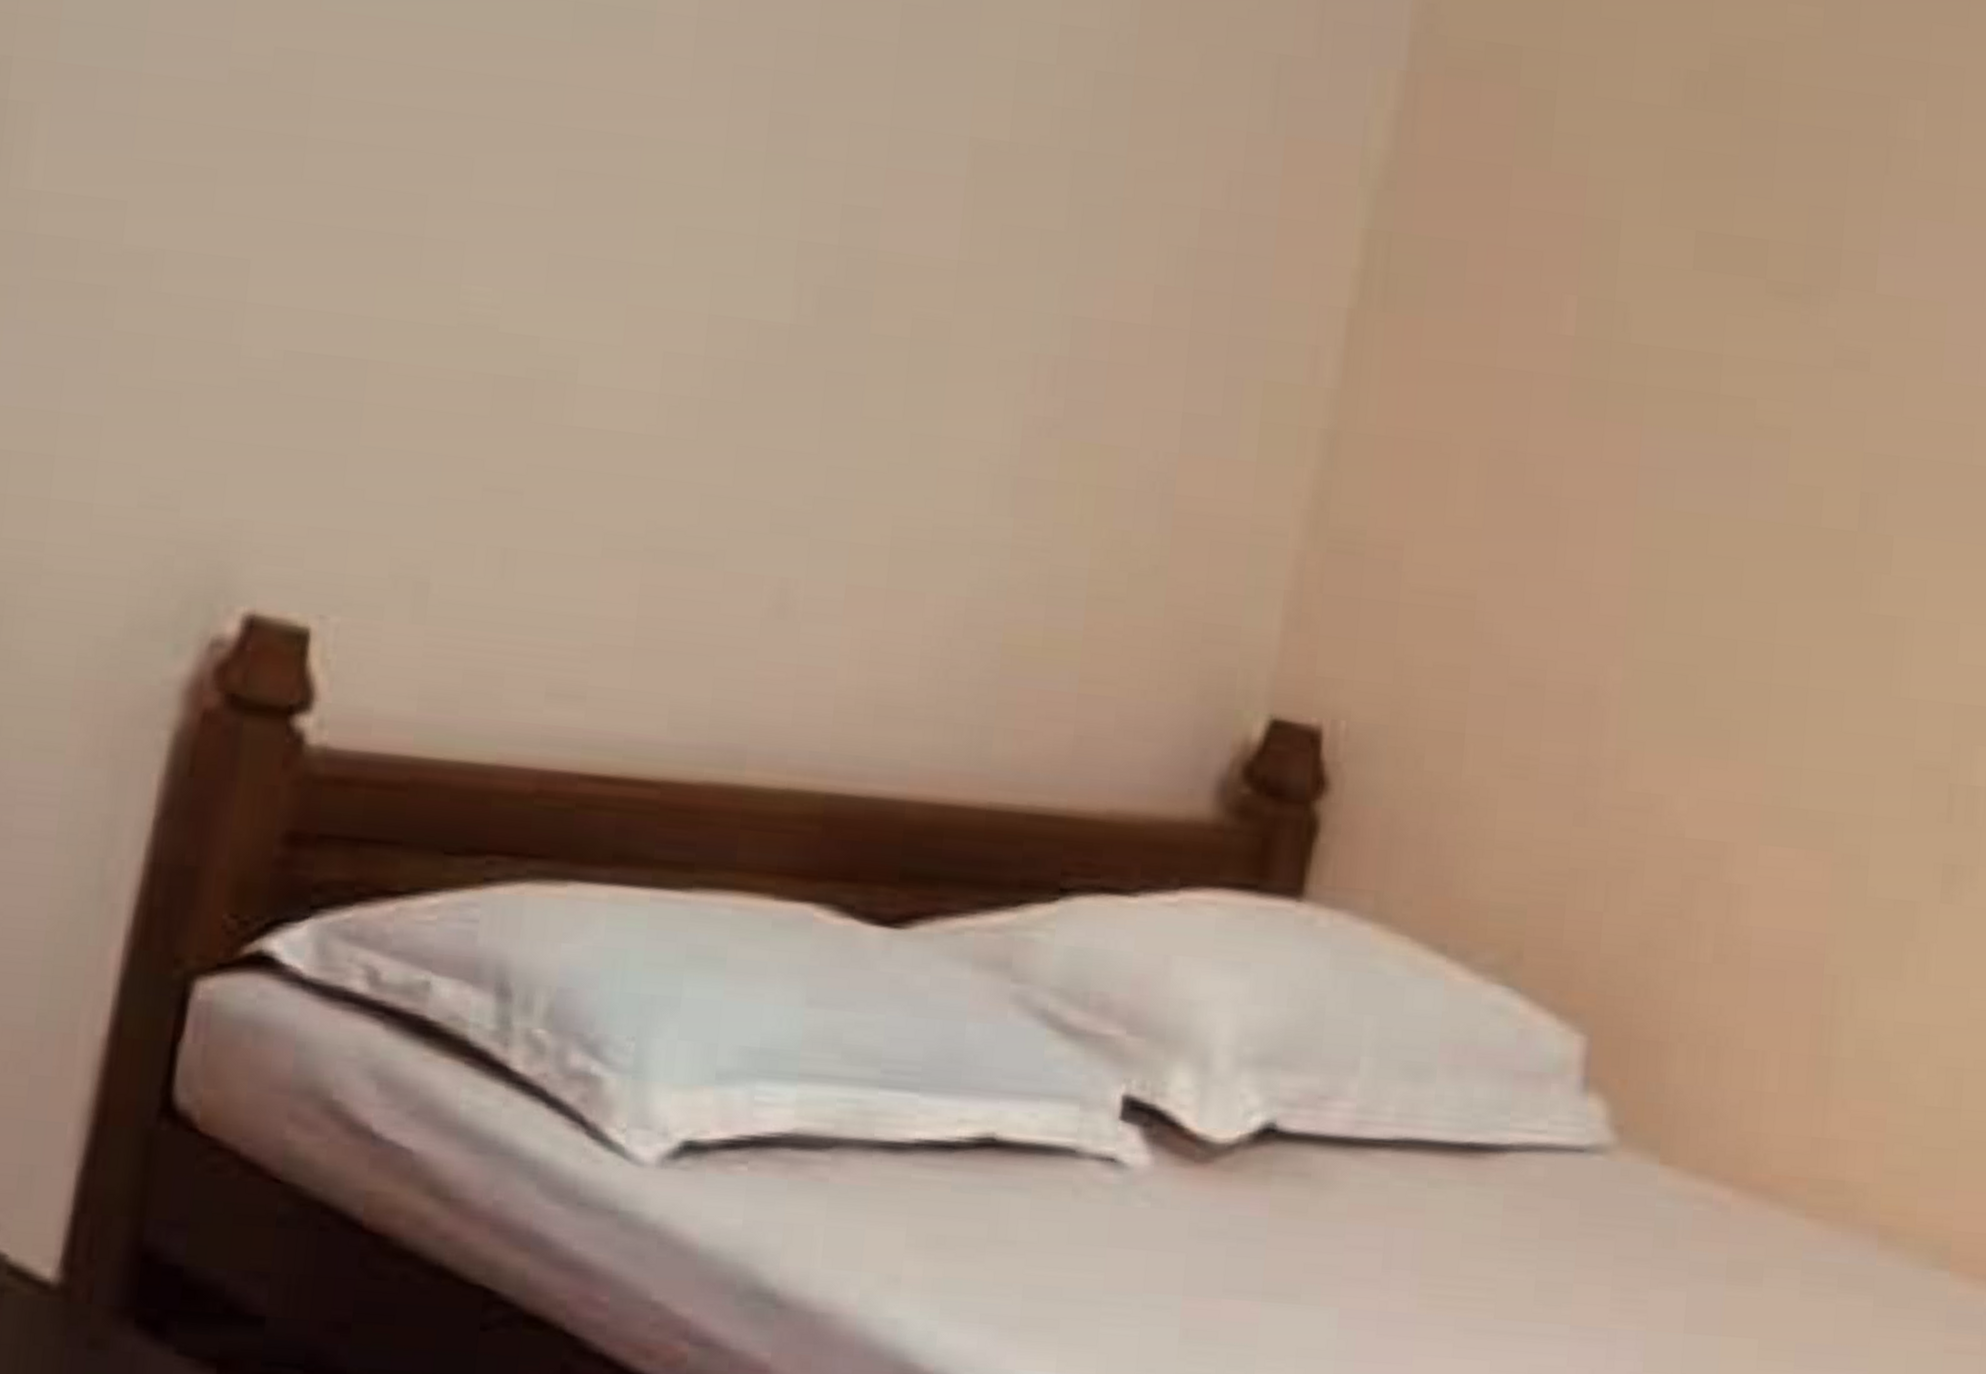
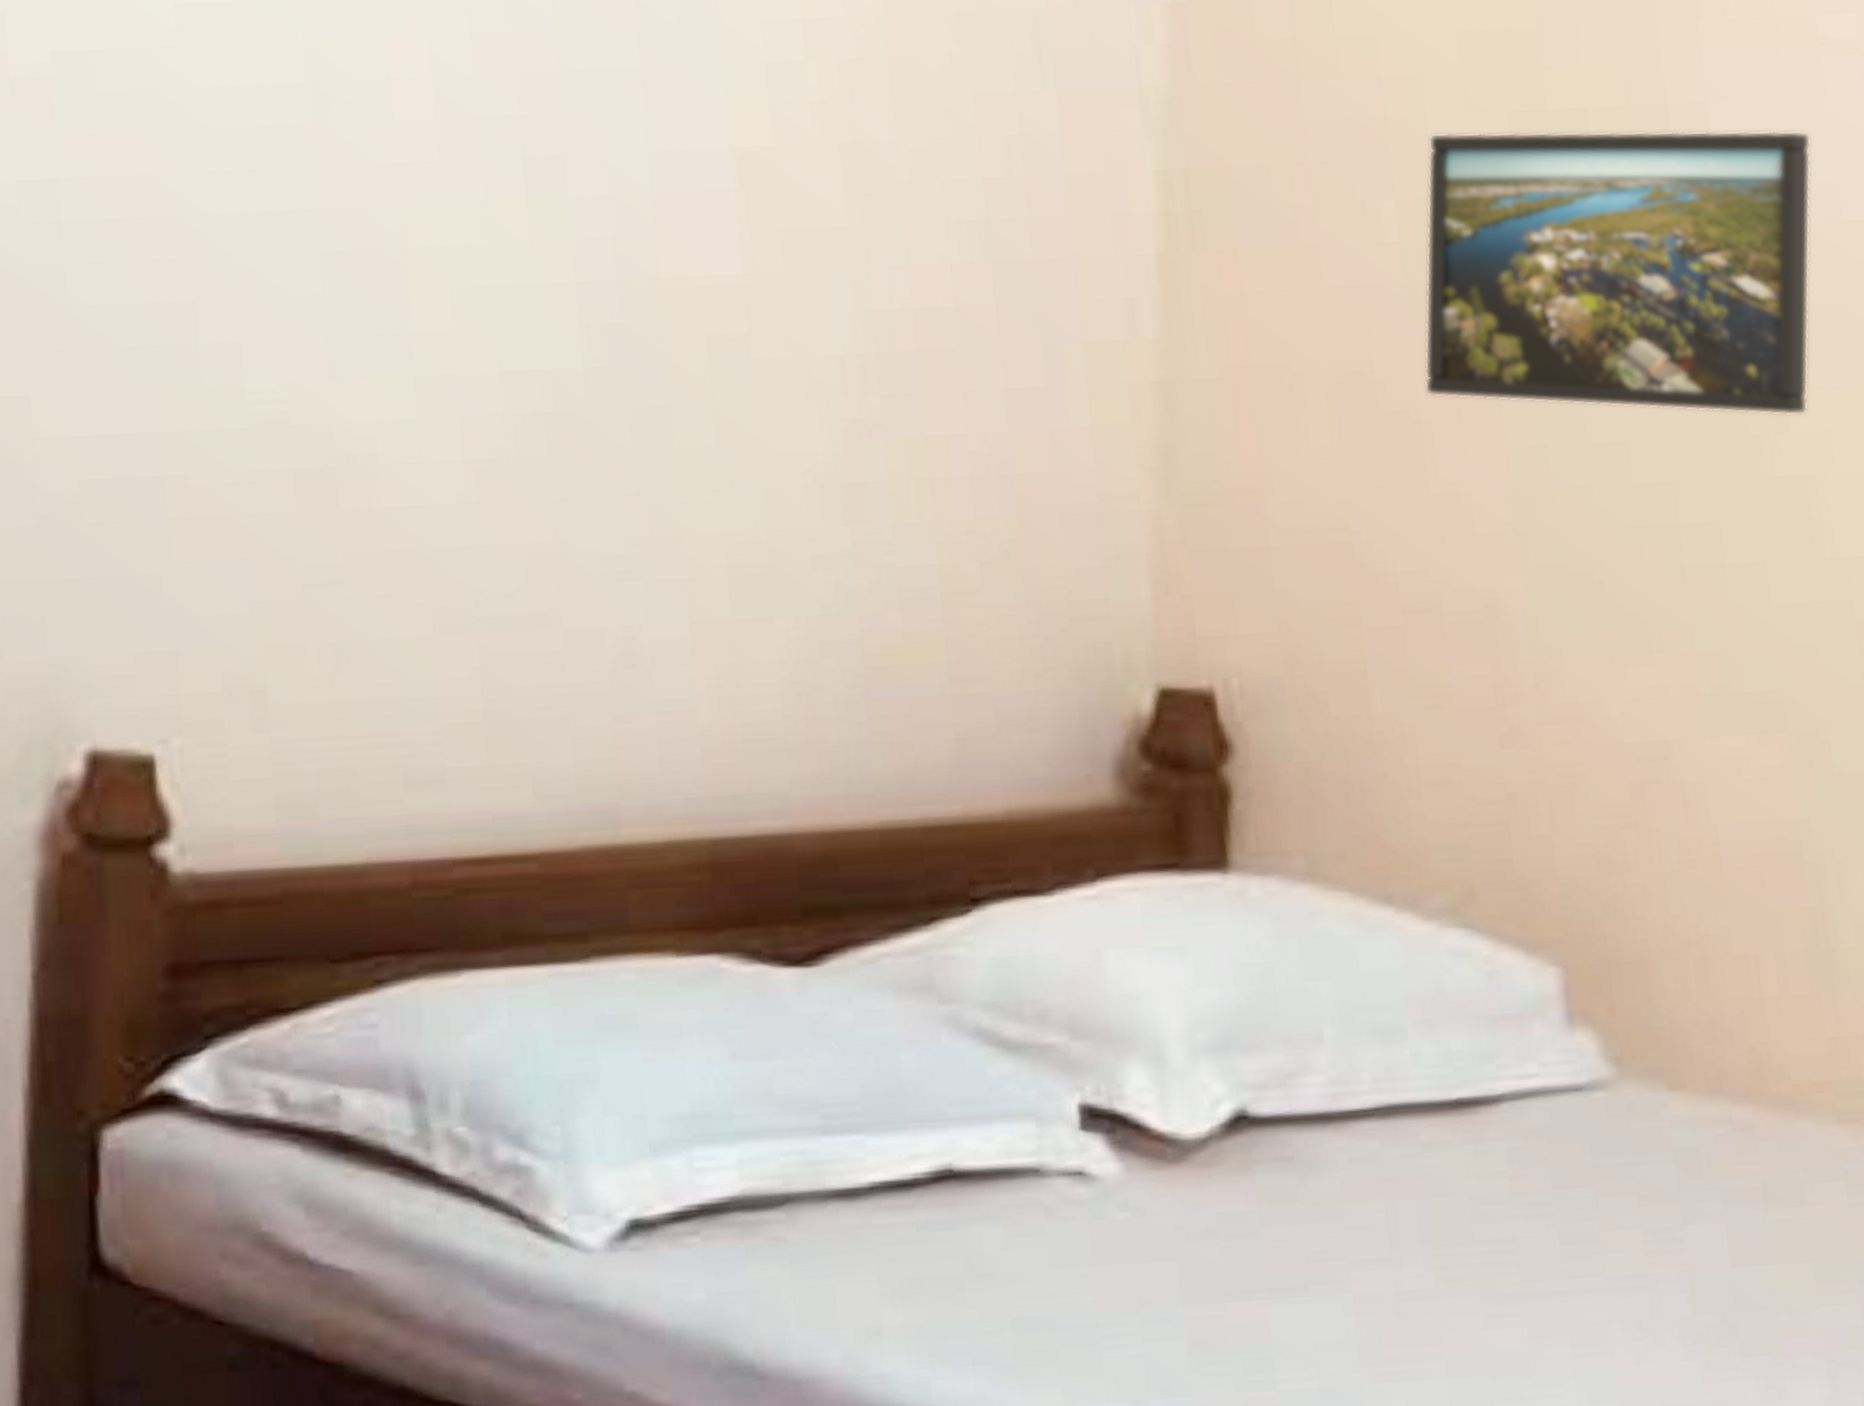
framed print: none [1570,239,1965,561] -> present [1424,130,1811,416]

